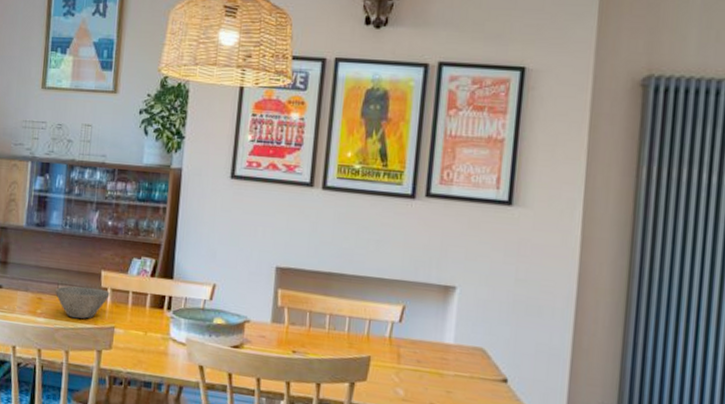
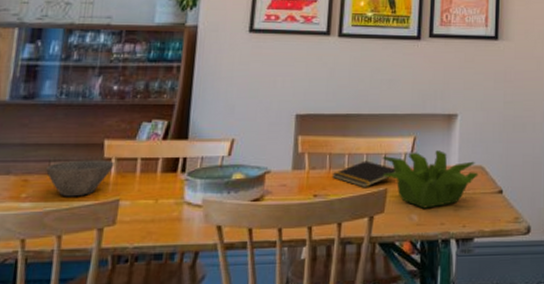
notepad: none [312,323,381,353] -> present [332,160,396,188]
plant: none [366,321,479,385] -> present [382,150,479,209]

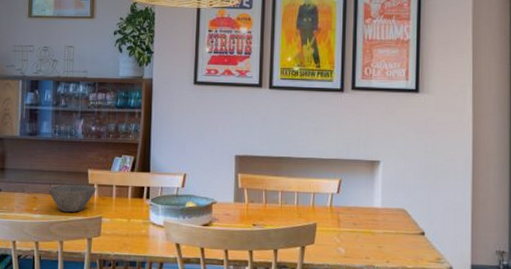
notepad: present [332,160,396,188] -> none [268,198,324,222]
plant: present [382,150,479,209] -> none [311,192,401,243]

